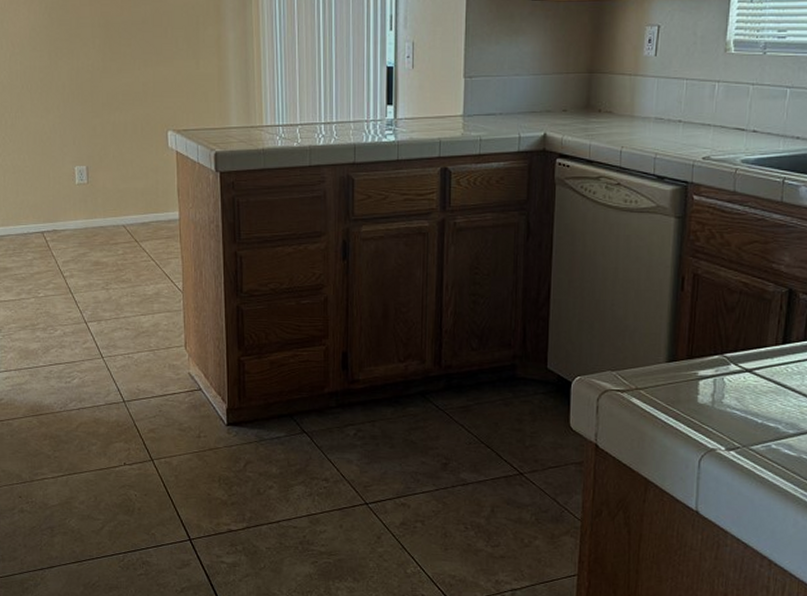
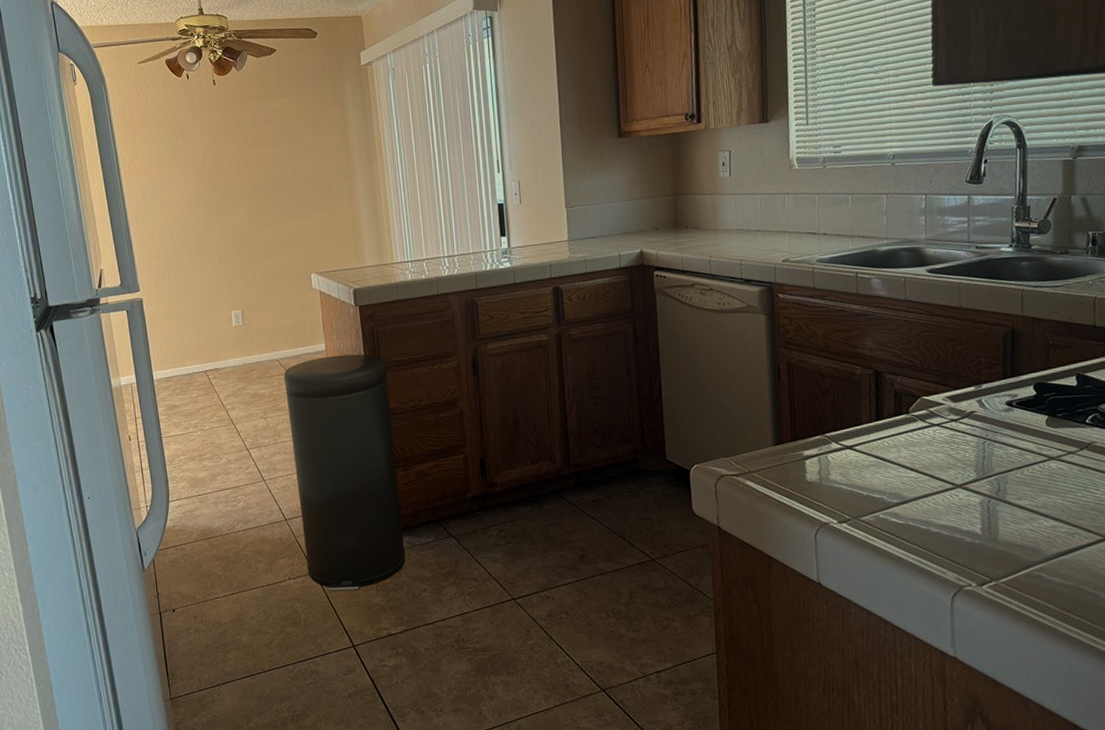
pedal bin: none [130,226,253,483] -> present [283,354,406,592]

